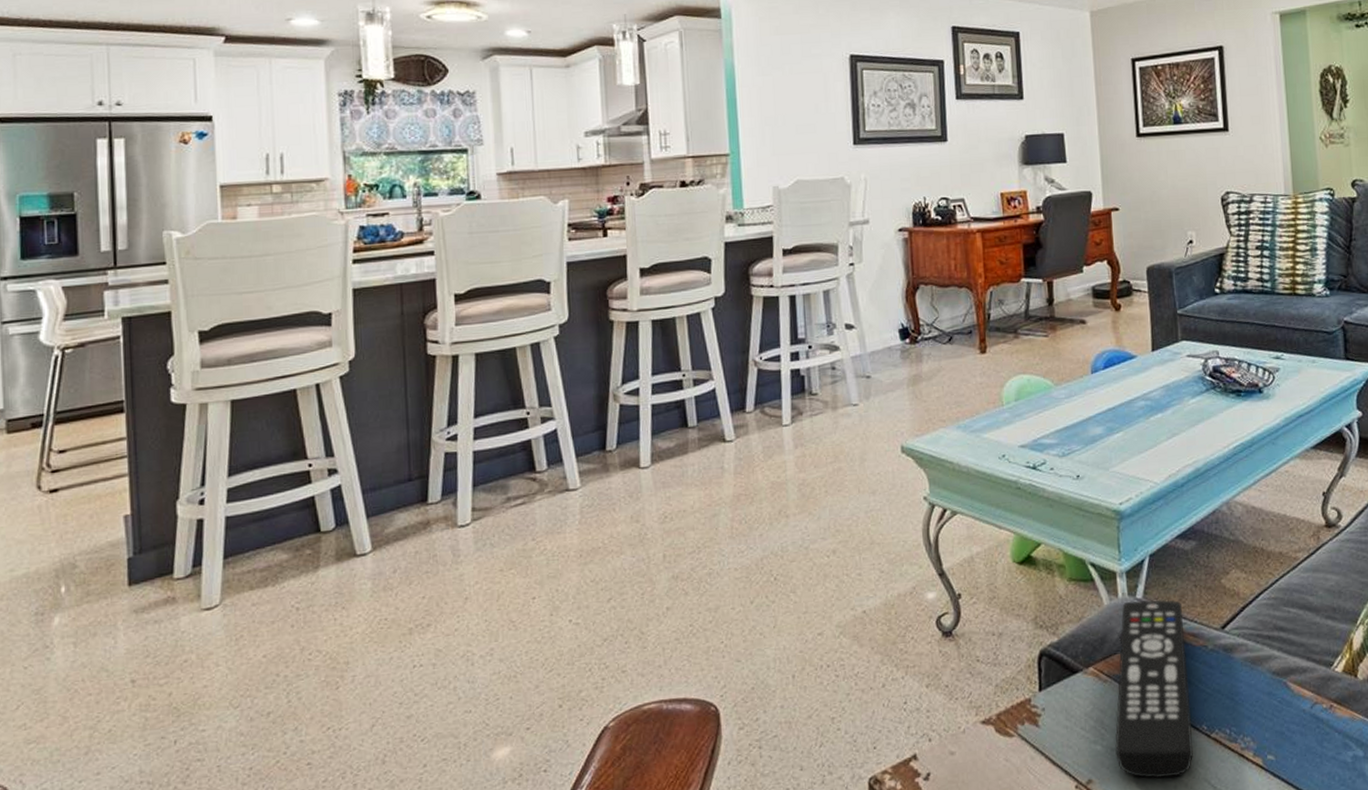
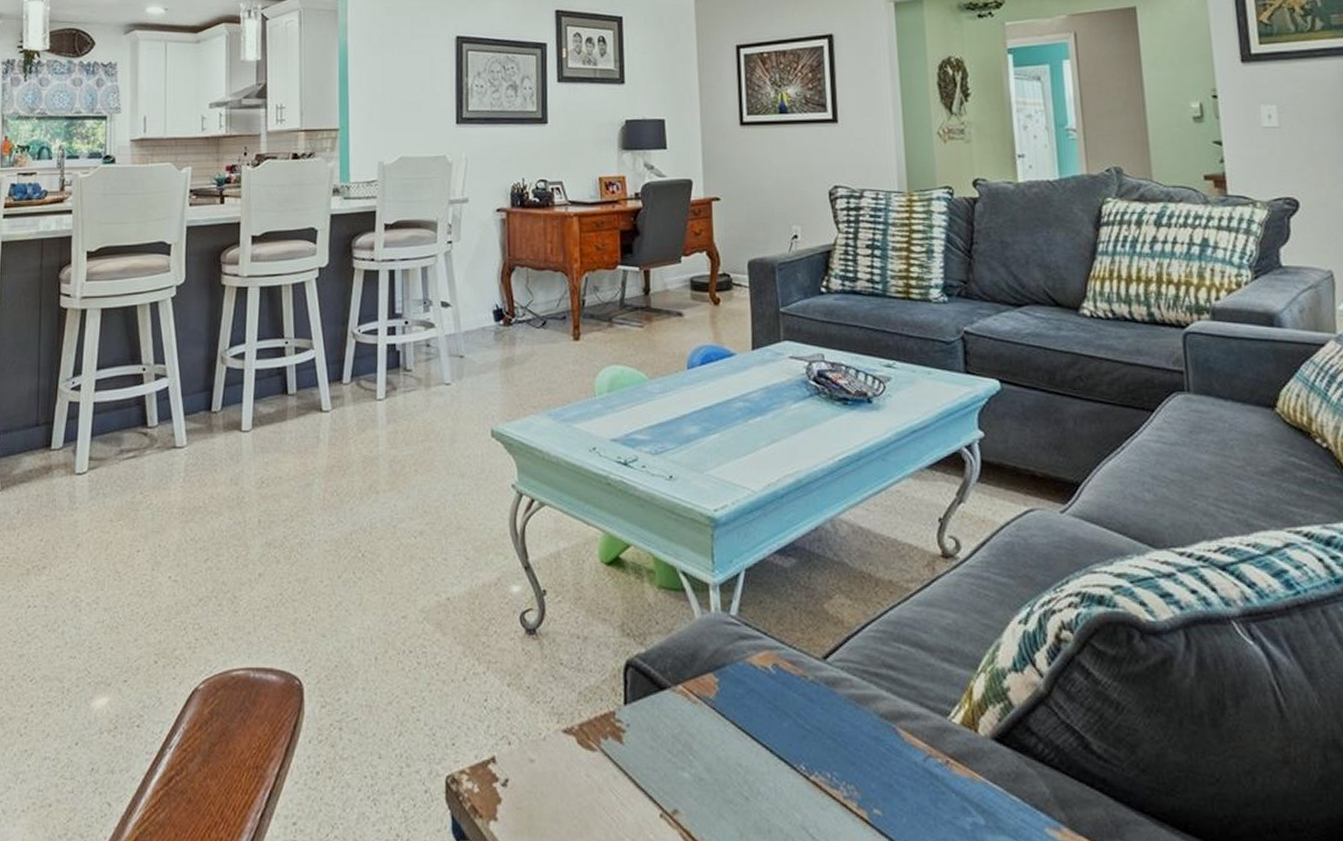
remote control: present [1115,599,1193,778] -> none [704,617,790,819]

